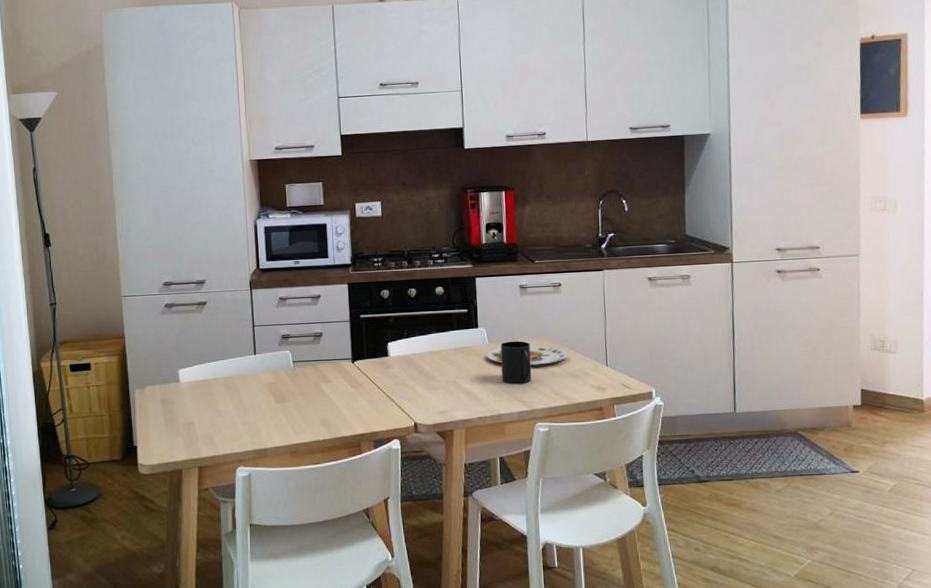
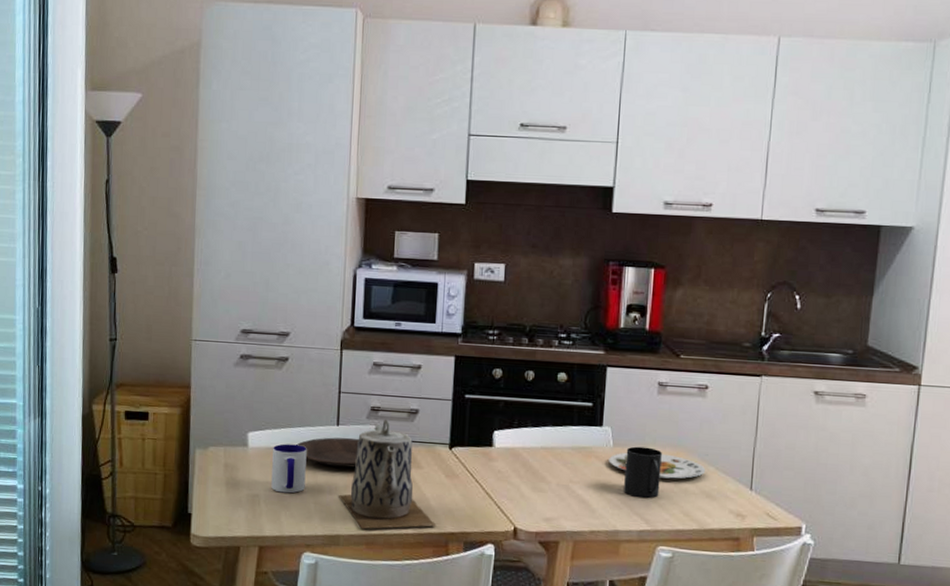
mug: none [201,375,233,418] -> present [271,443,307,494]
plate: none [221,363,275,391] -> present [296,437,359,468]
teapot: none [263,344,349,441] -> present [339,419,437,529]

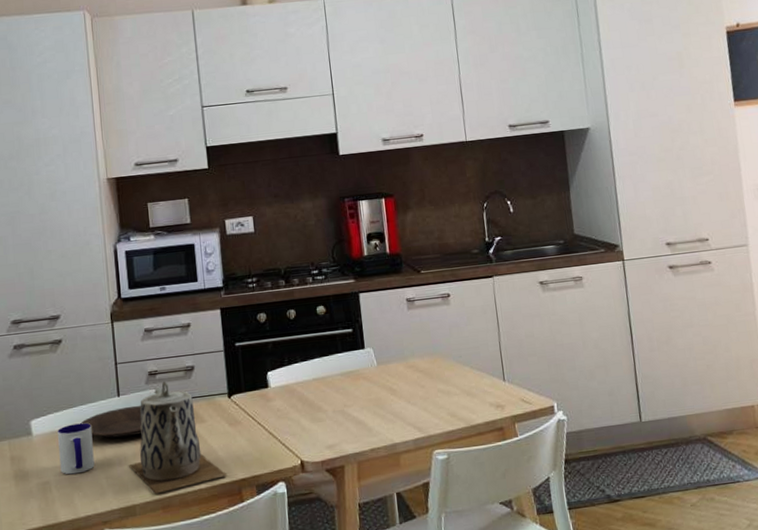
plate: present [609,452,706,479] -> none [375,363,463,386]
mug: present [624,446,662,499] -> none [389,359,426,409]

